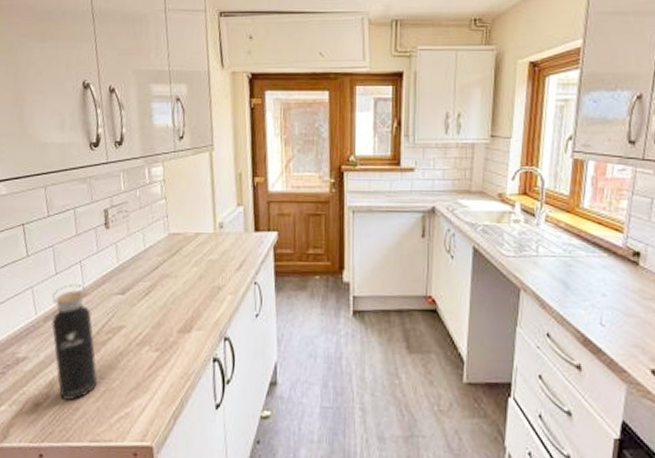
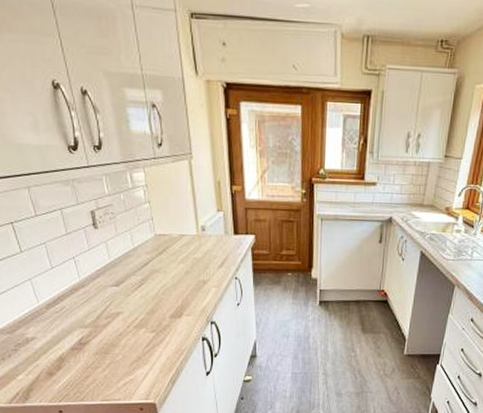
water bottle: present [52,284,98,401] -> none [51,277,103,371]

